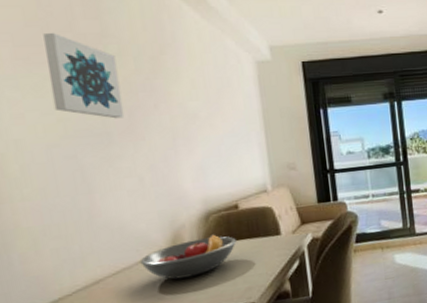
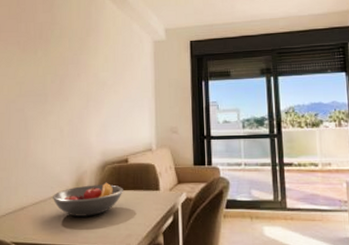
wall art: present [43,32,125,119] -> none [16,22,57,84]

